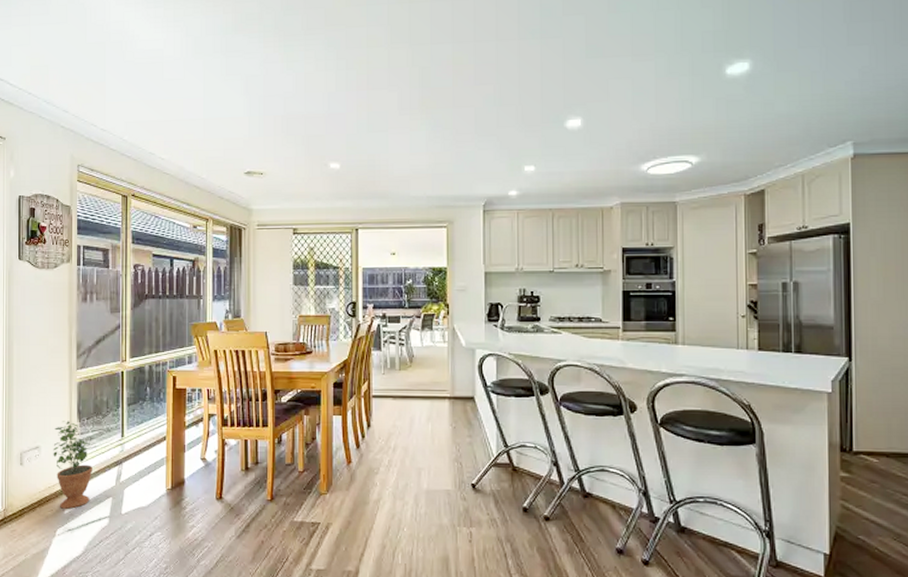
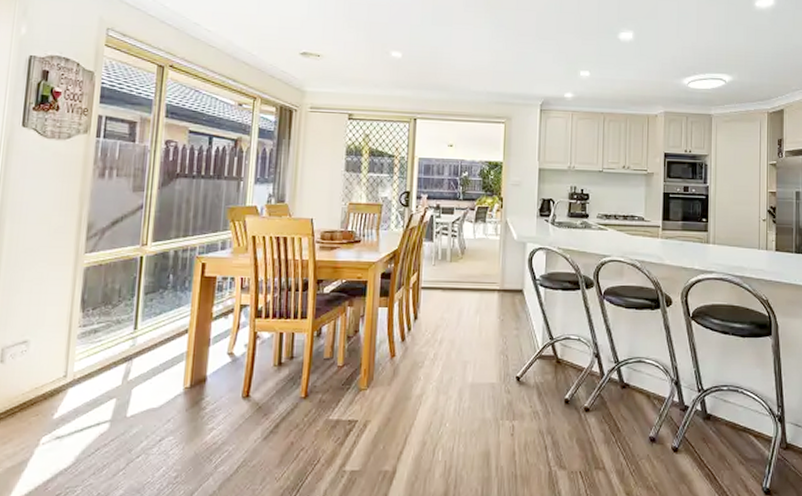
potted plant: present [53,421,92,509] -> none [45,311,95,413]

